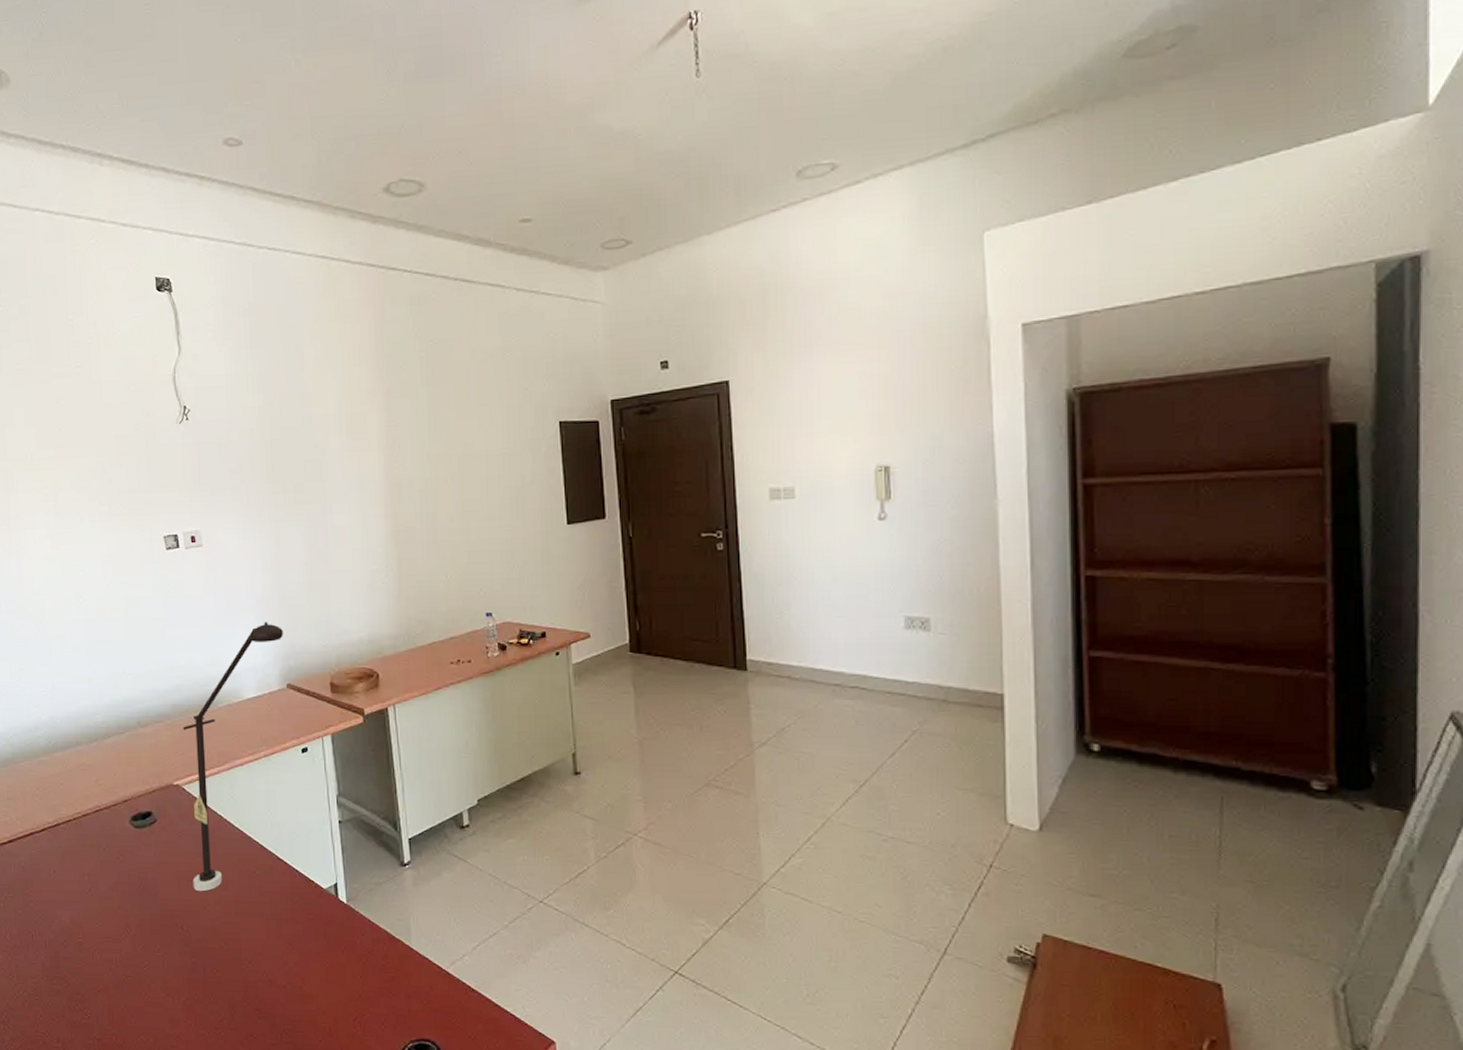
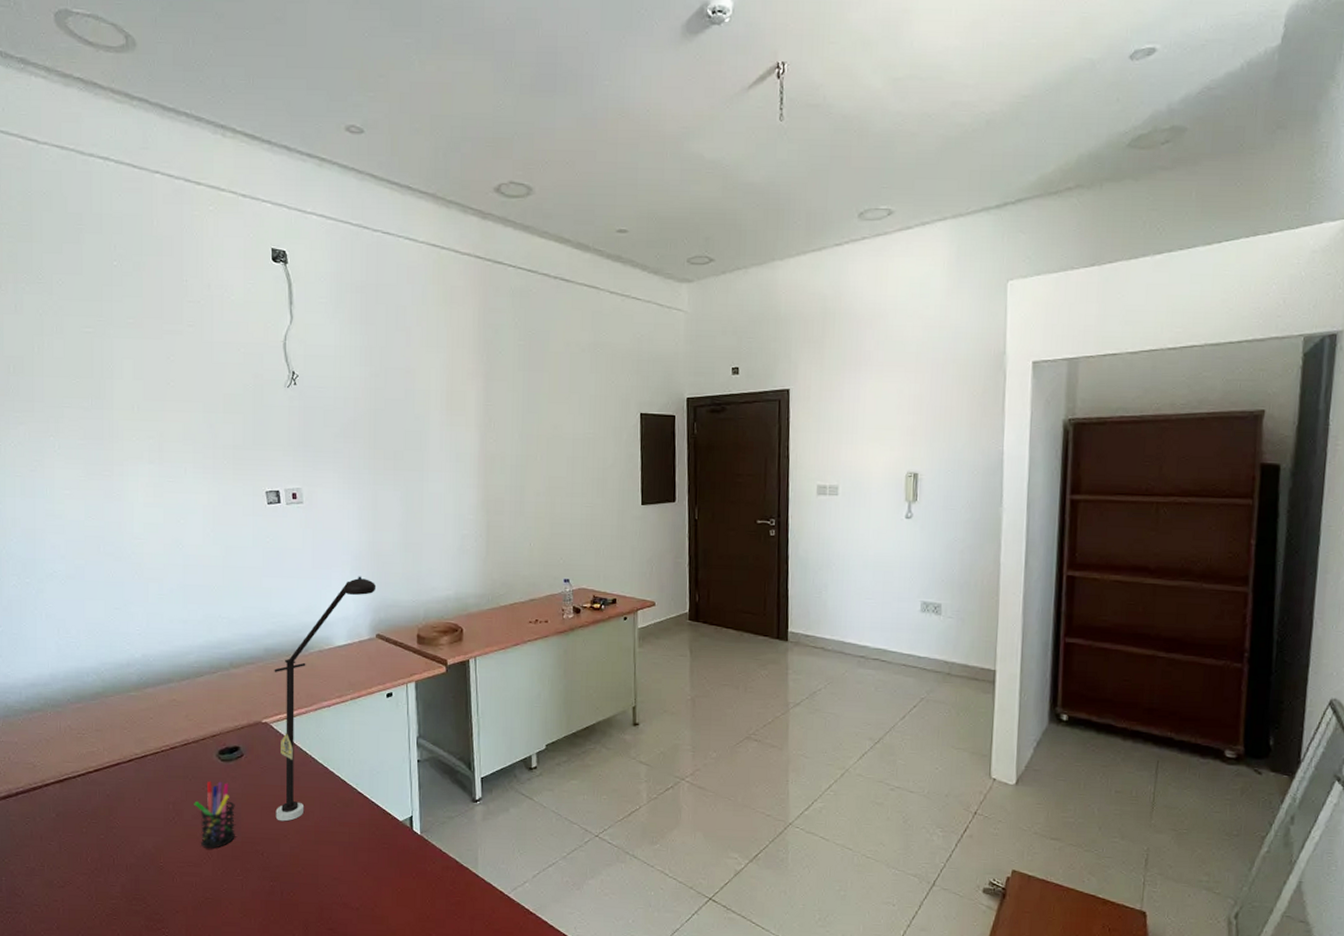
pen holder: none [109,849,153,922] -> present [194,781,235,848]

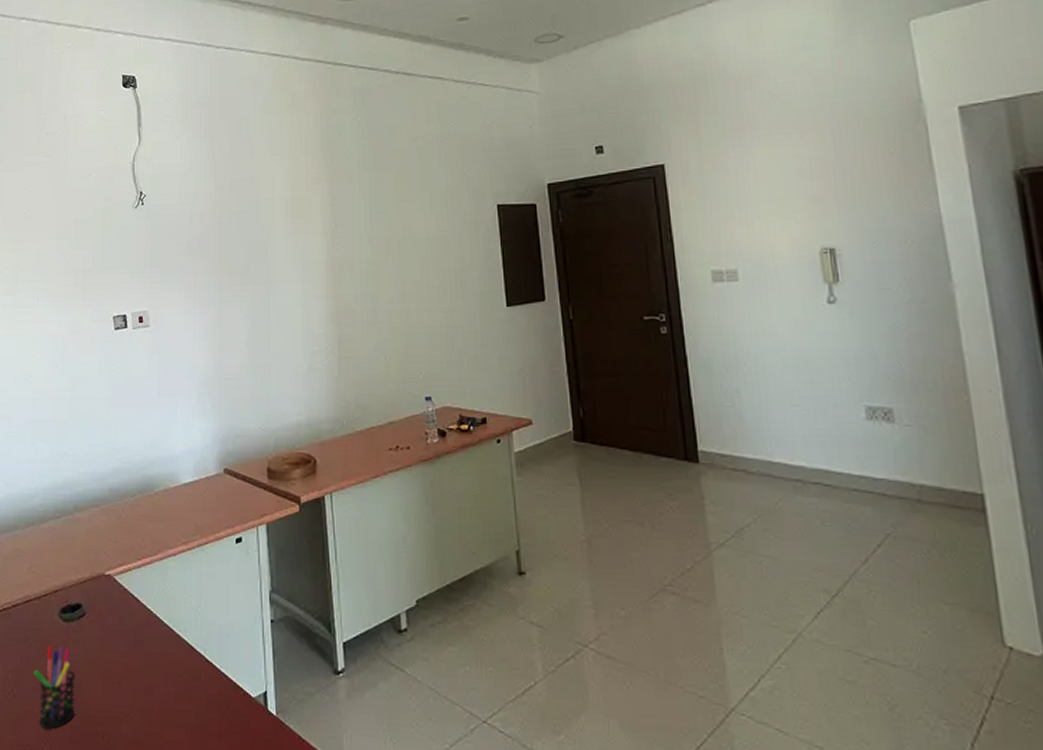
desk lamp: present [274,576,377,822] -> none [117,403,224,697]

